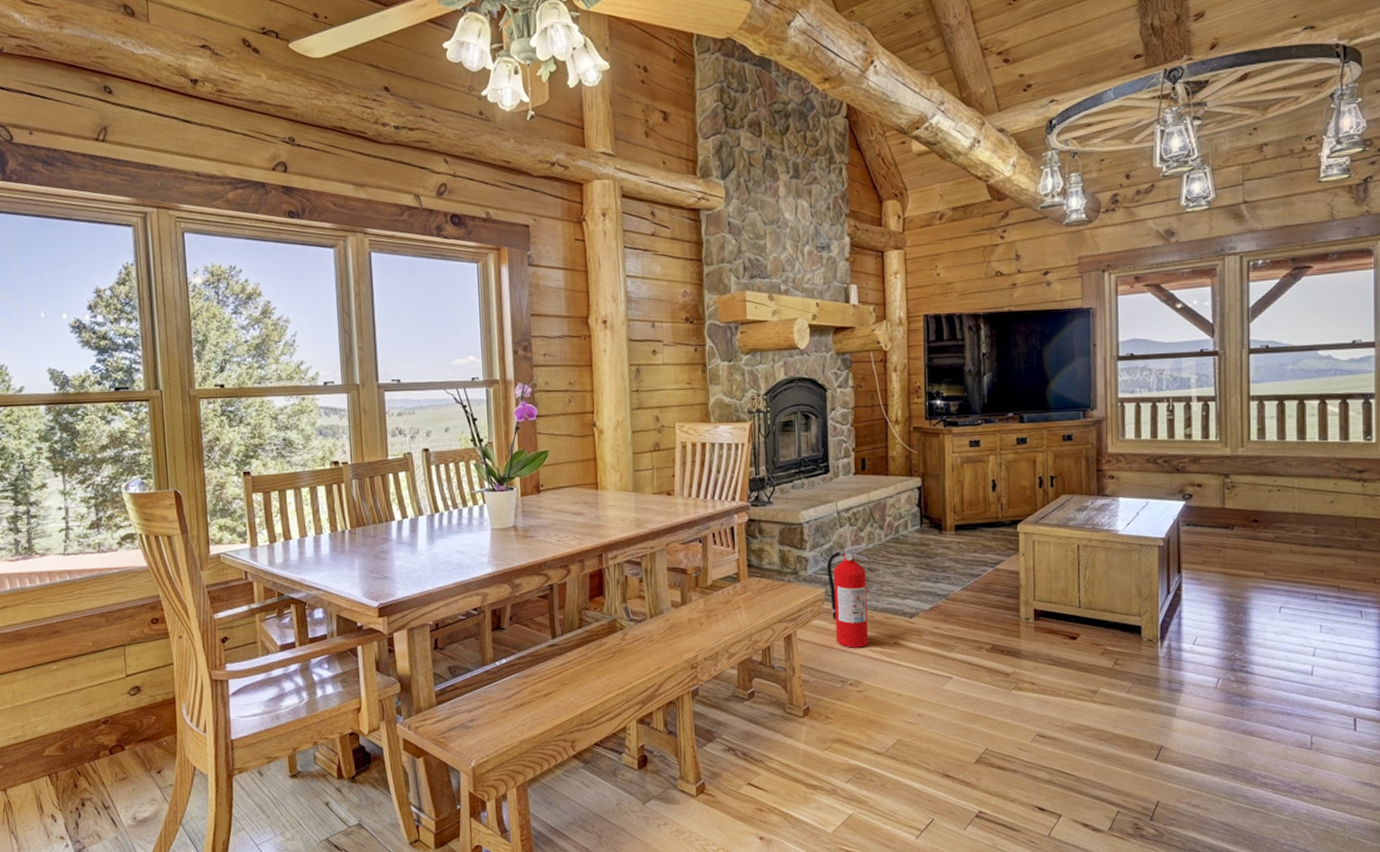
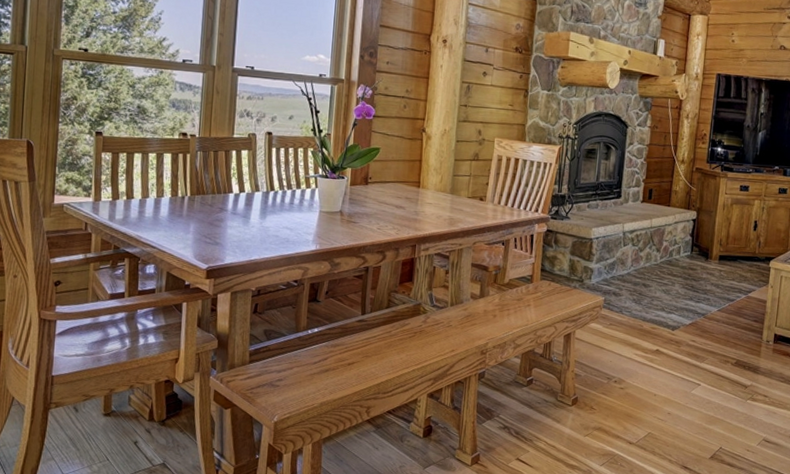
fire extinguisher: present [826,544,870,648] -> none [607,262,645,351]

